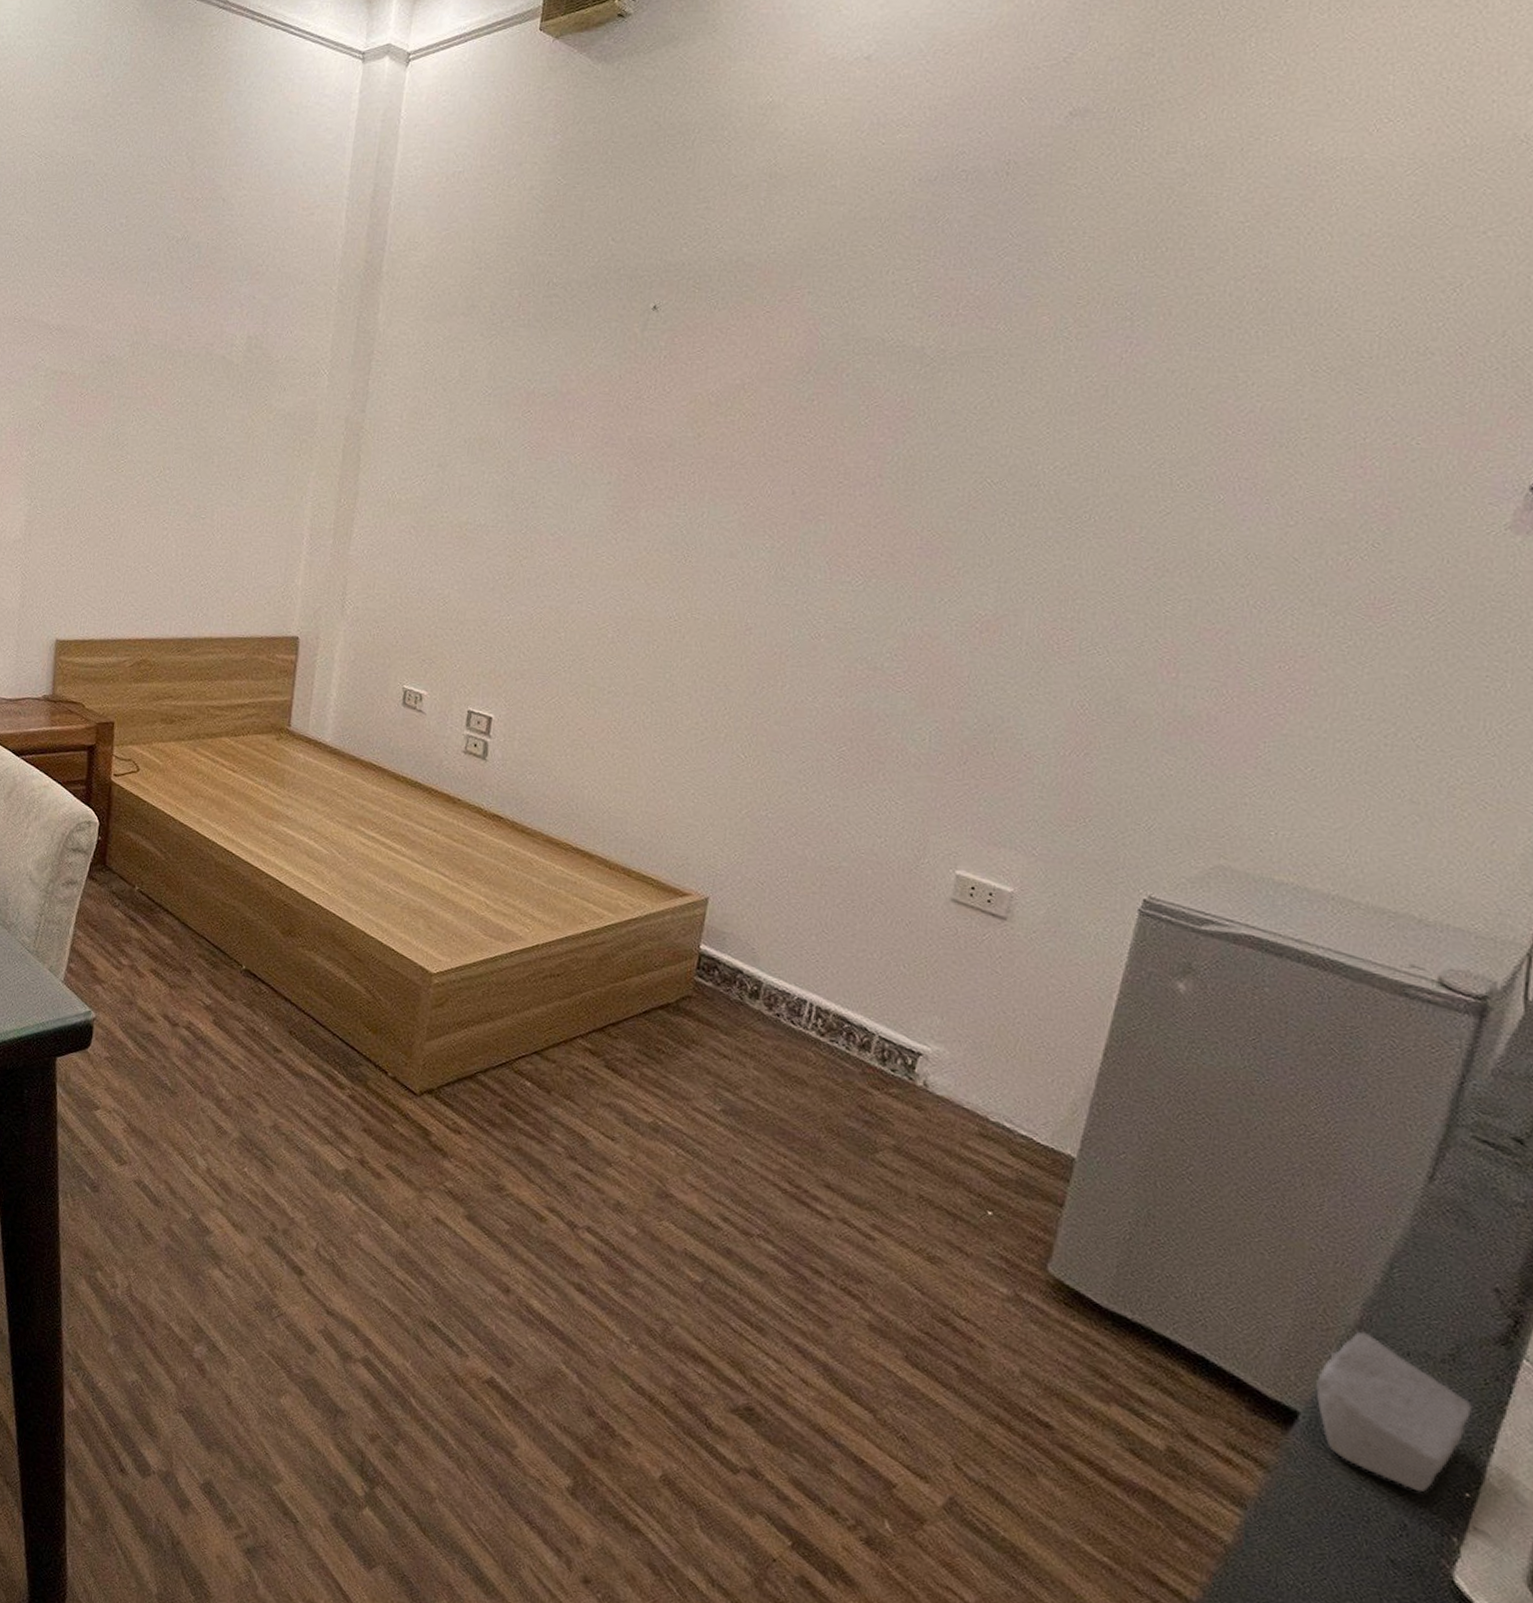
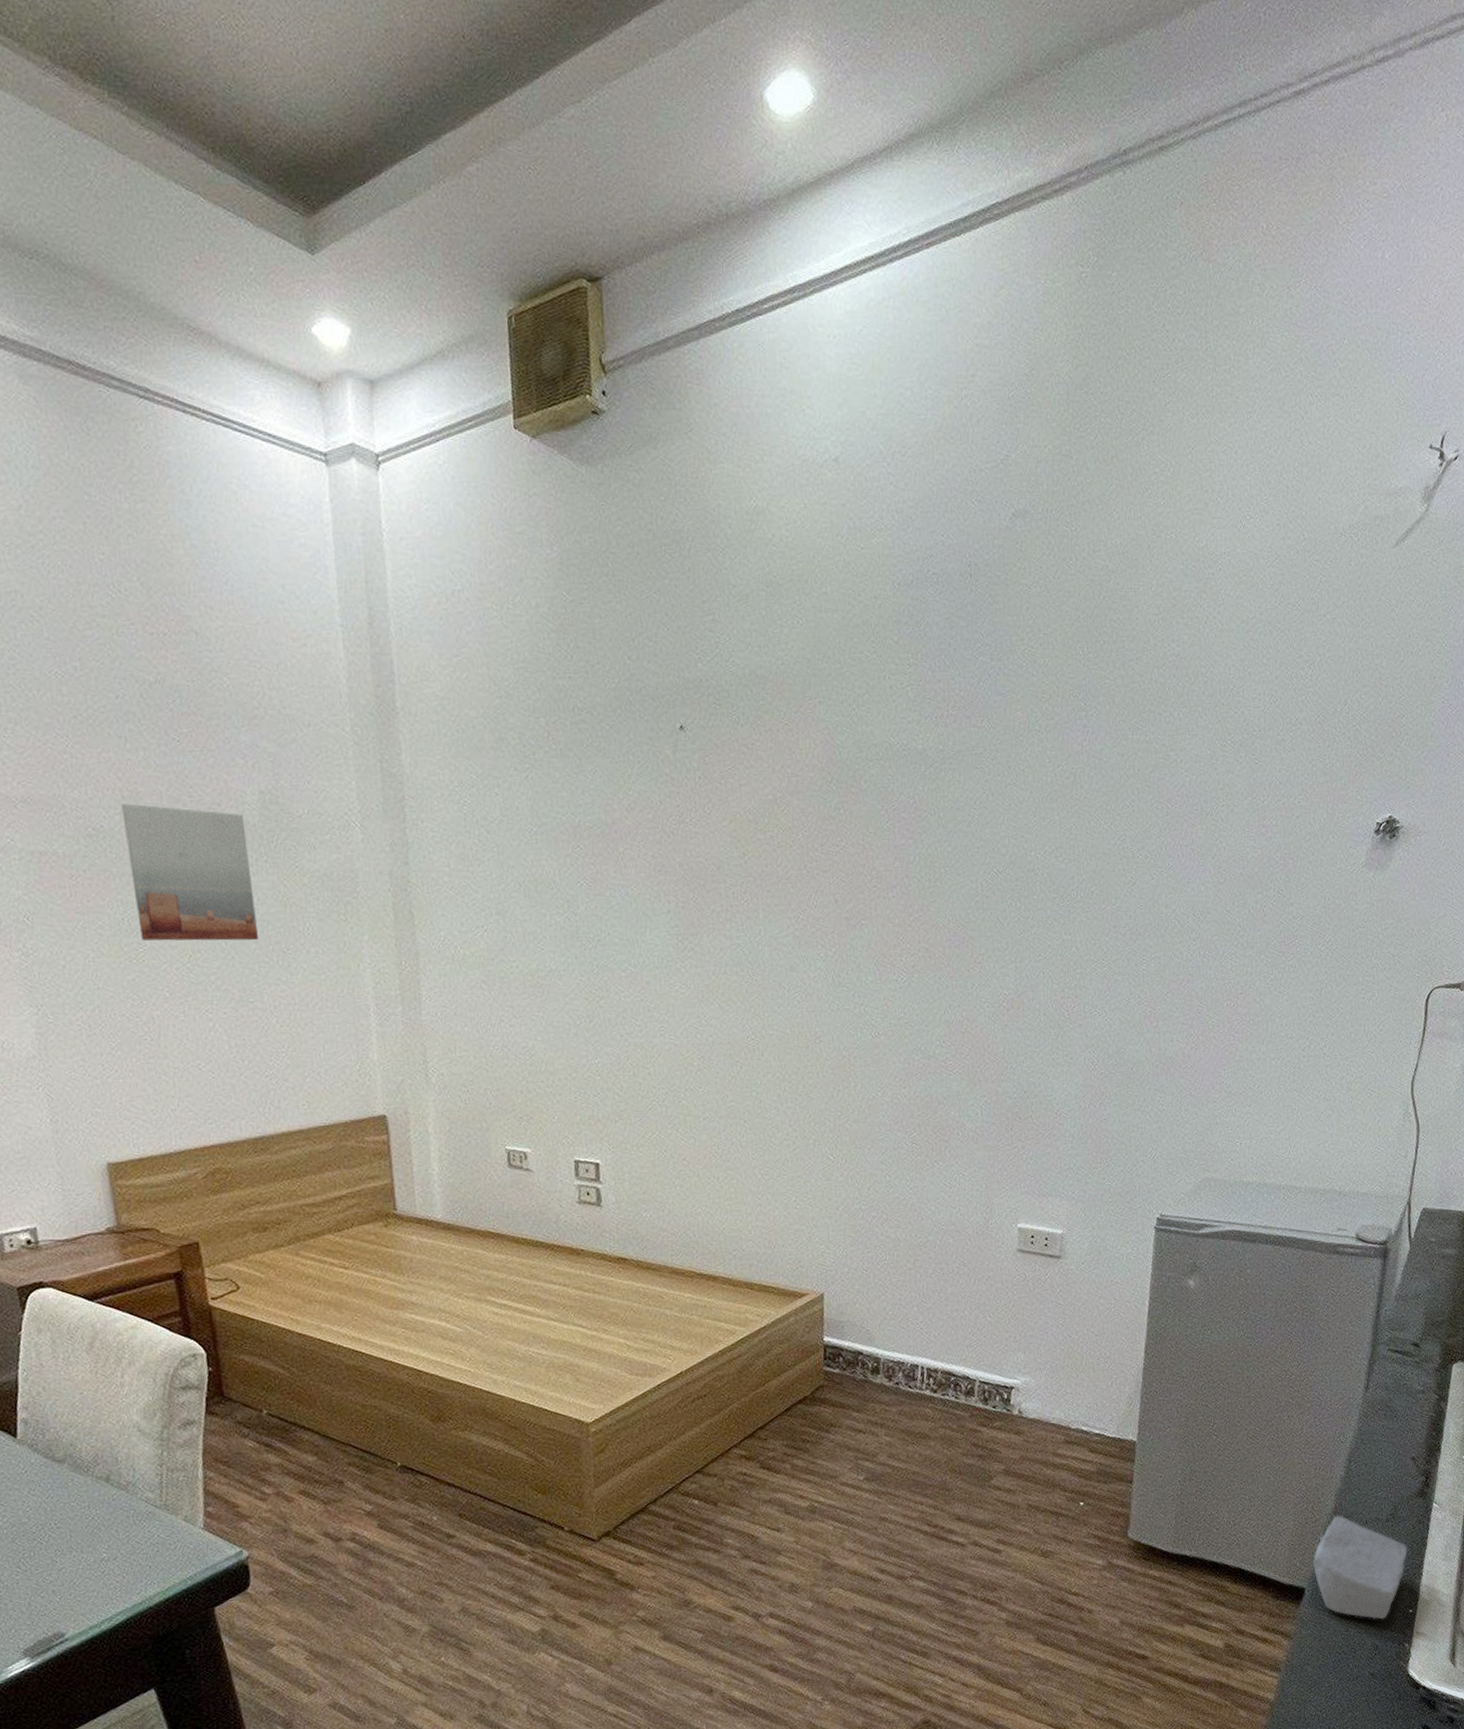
wall art: none [124,337,230,465] -> present [121,803,258,941]

